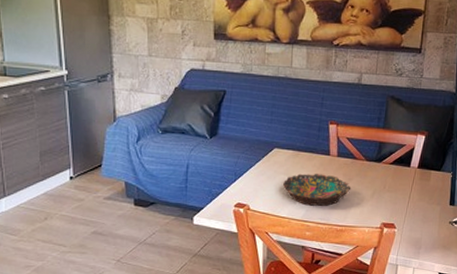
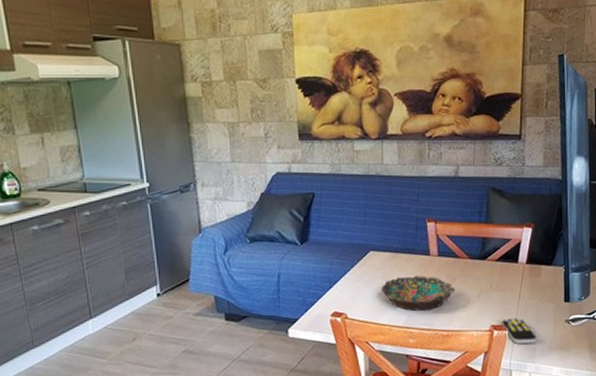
remote control: none [391,217,422,241] -> present [501,318,537,344]

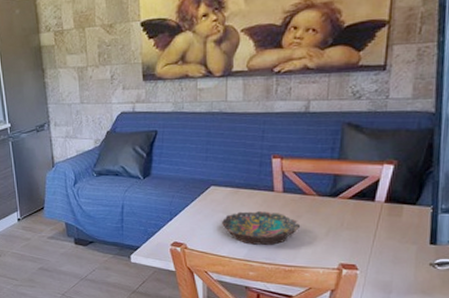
remote control: present [501,318,537,344] -> none [352,258,393,285]

